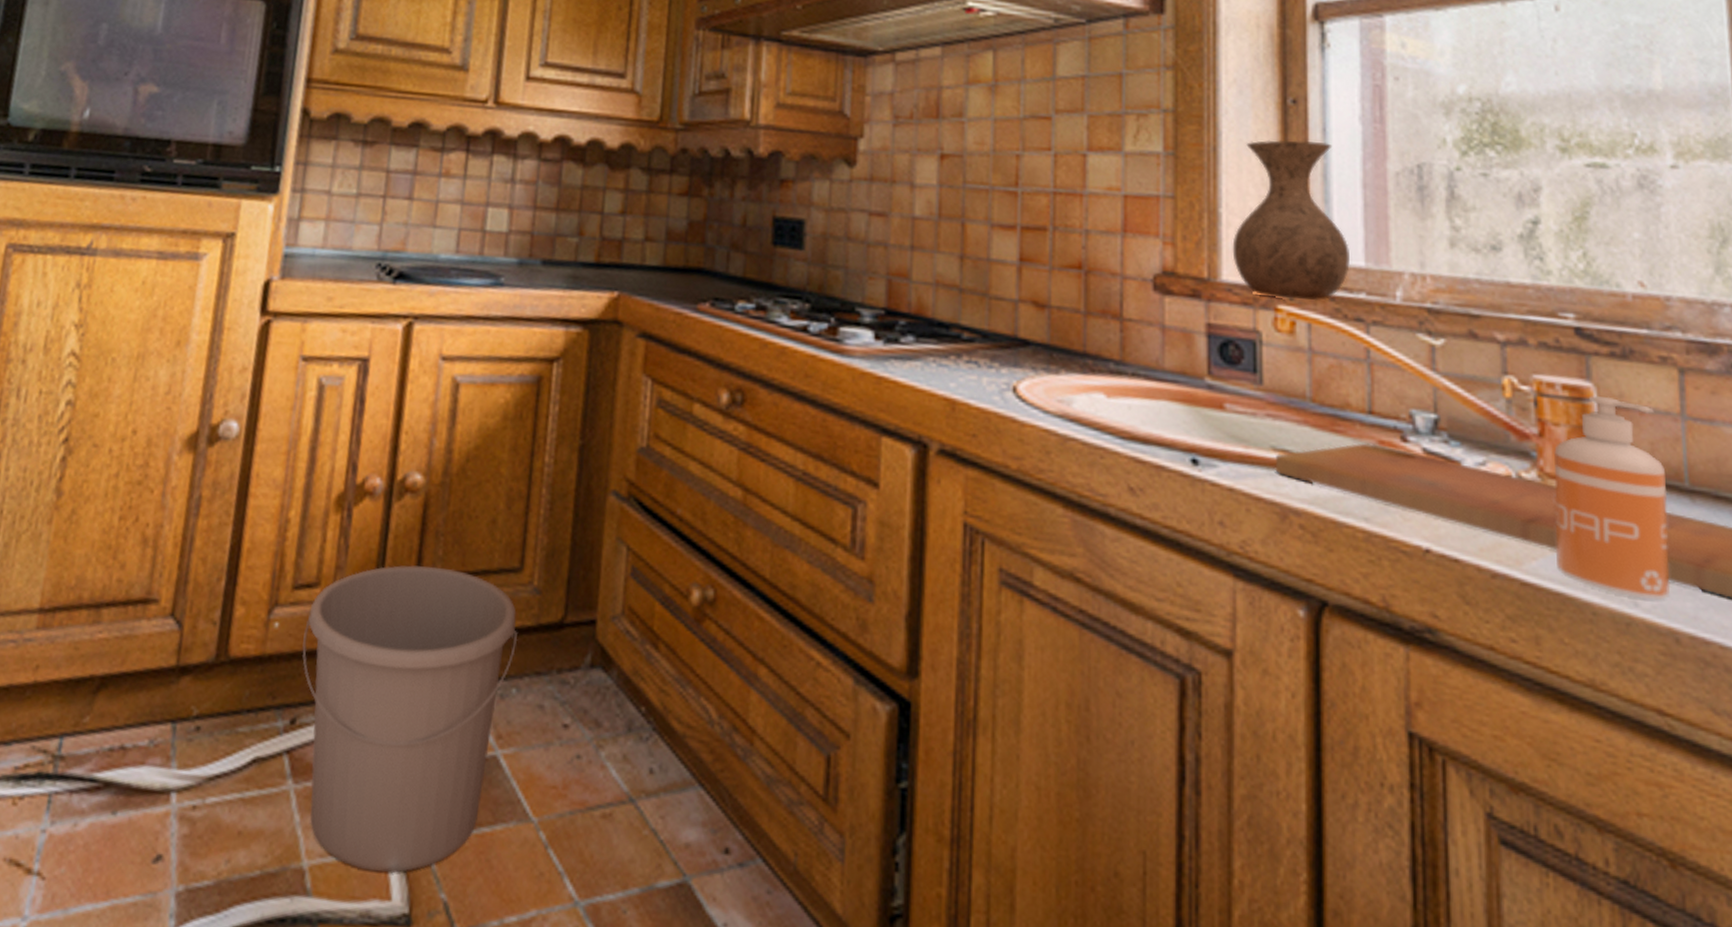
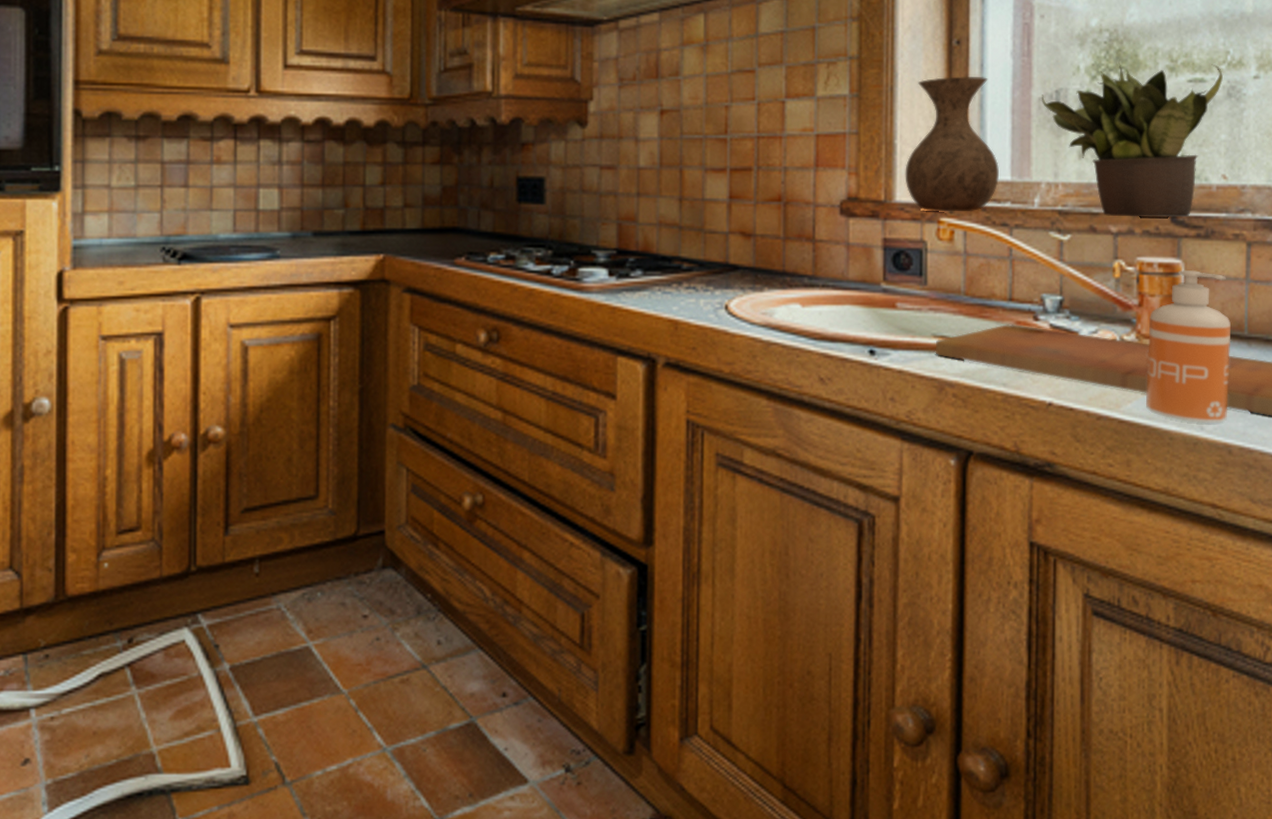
bucket: present [302,565,518,873] -> none [131,502,319,748]
potted plant: none [1399,134,1631,331] -> present [1041,59,1224,218]

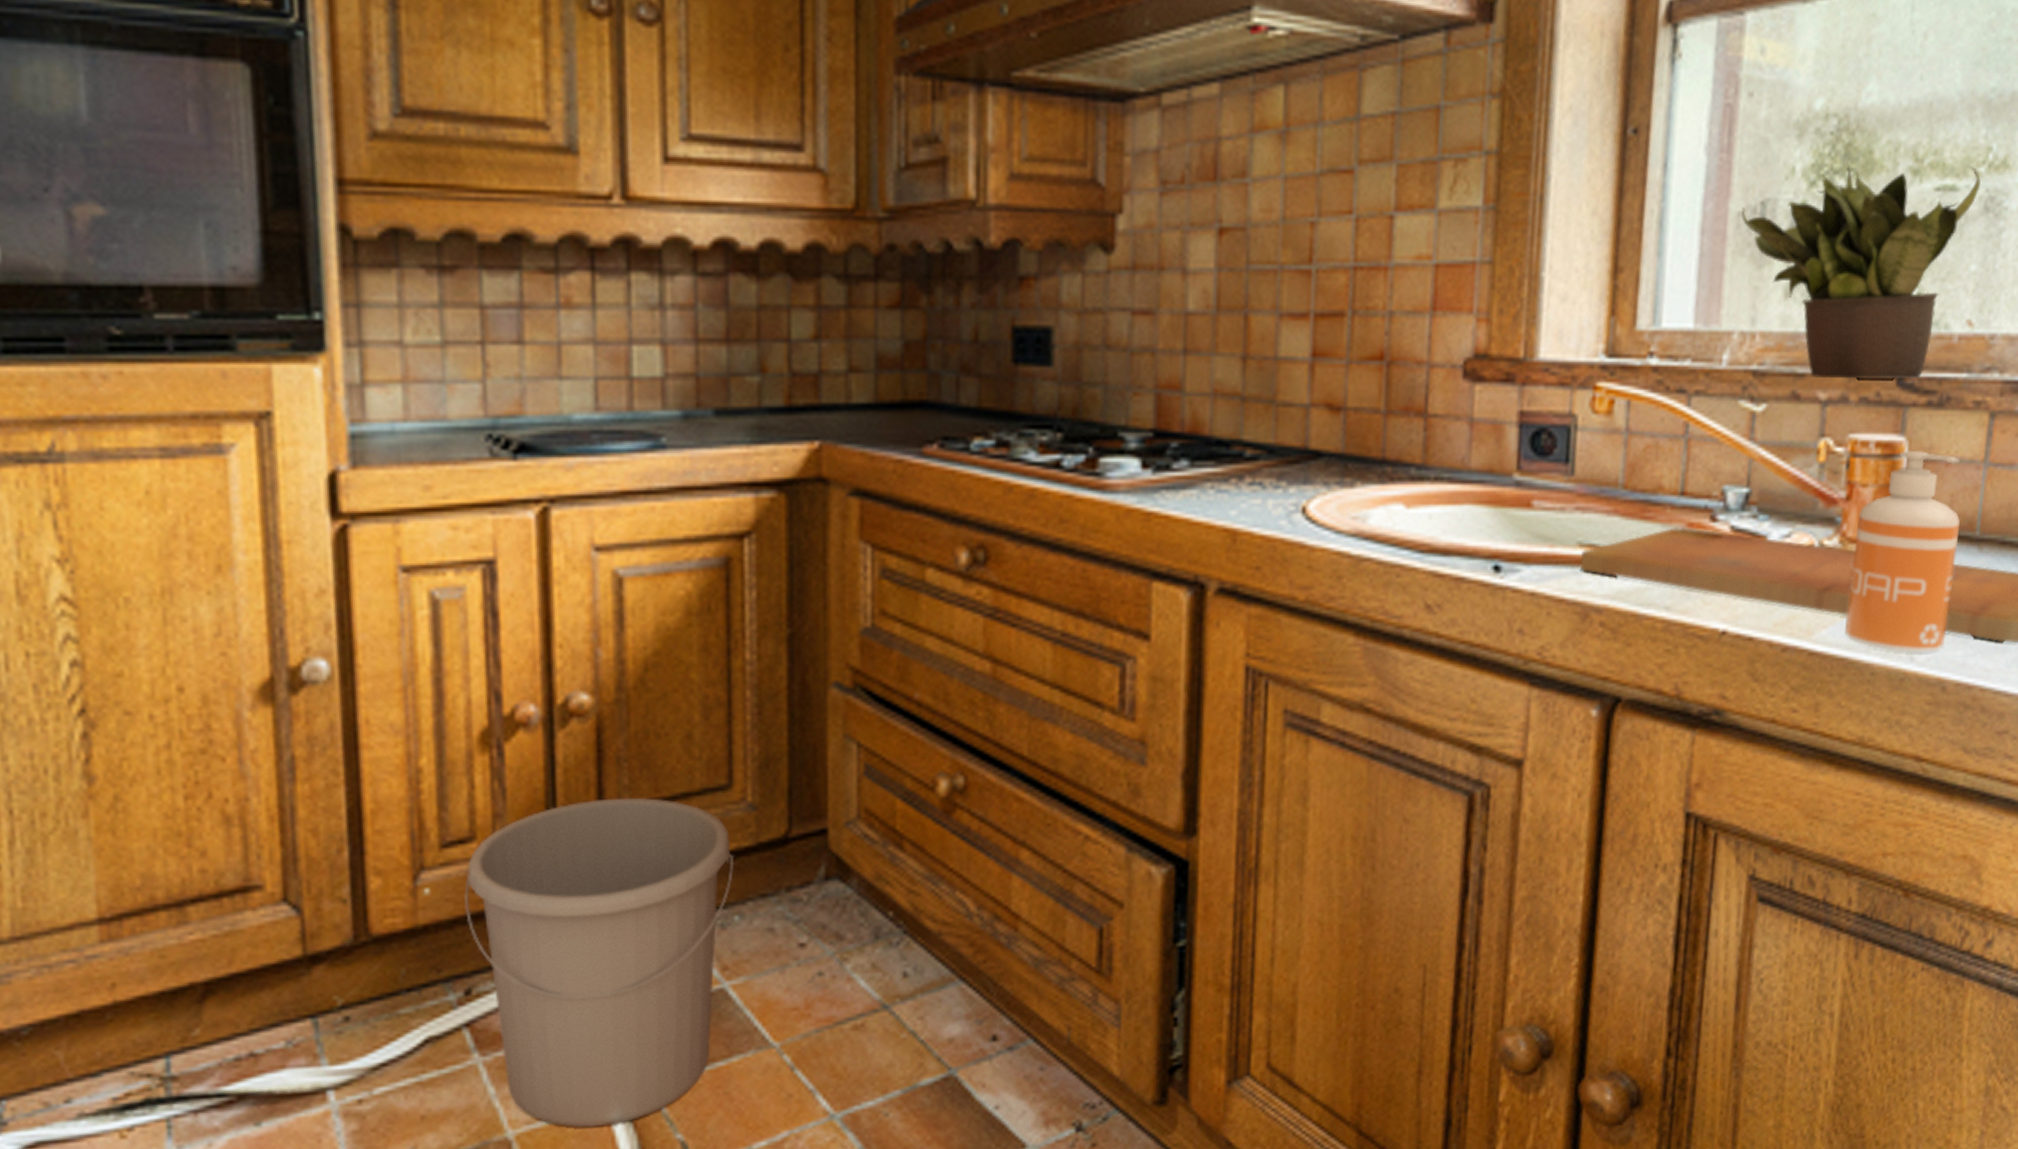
bucket: none [131,502,319,748] -> present [464,797,735,1128]
vase: present [905,76,999,212] -> none [1552,179,1679,374]

